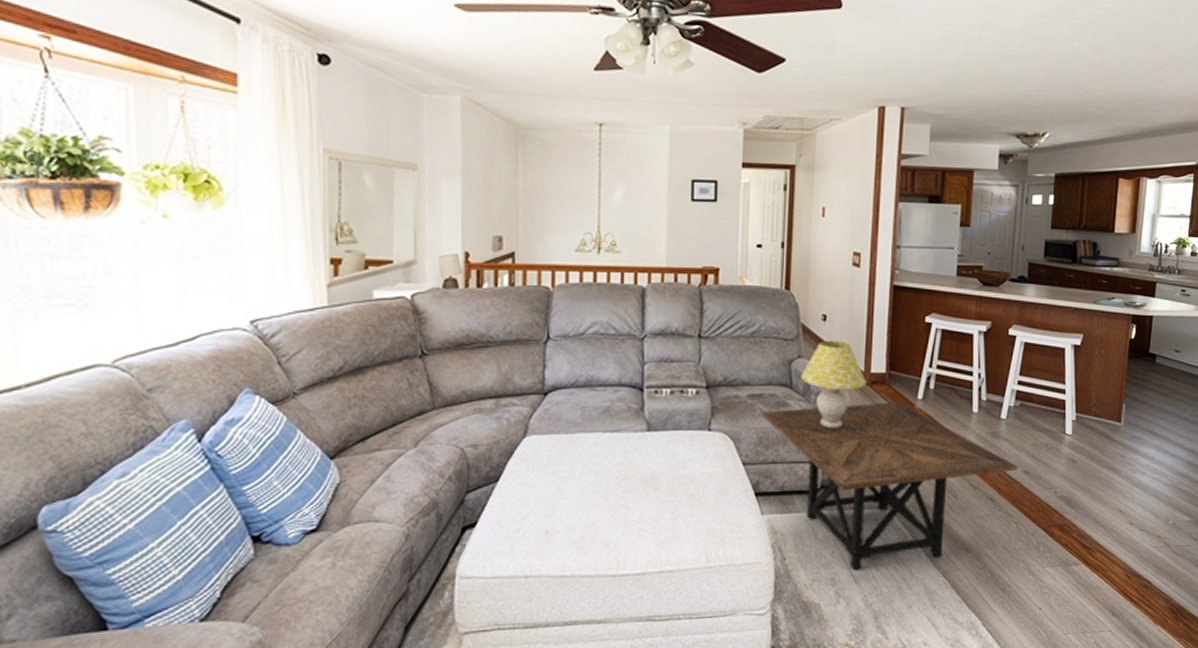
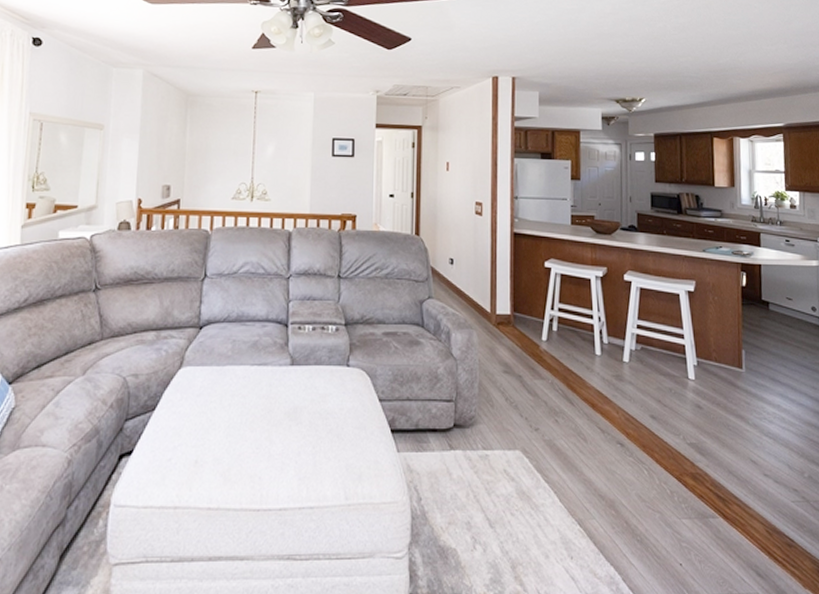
side table: present [761,402,1018,571] -> none [396,343,645,514]
table lamp: present [800,340,867,429] -> none [431,282,493,368]

